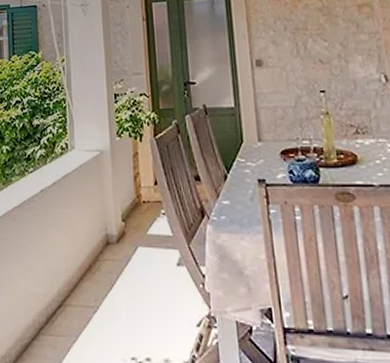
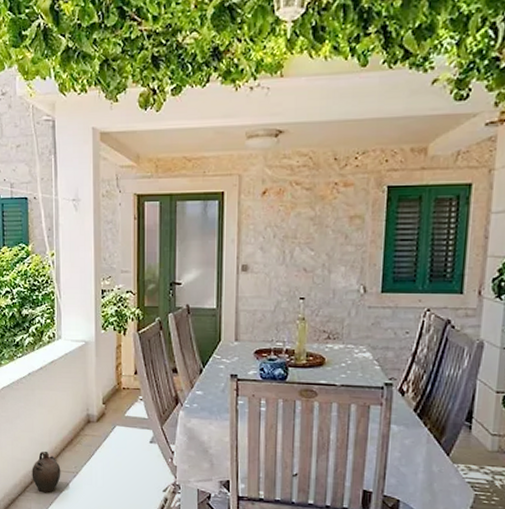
ceramic jug: none [46,281,80,335] -> present [32,451,61,493]

